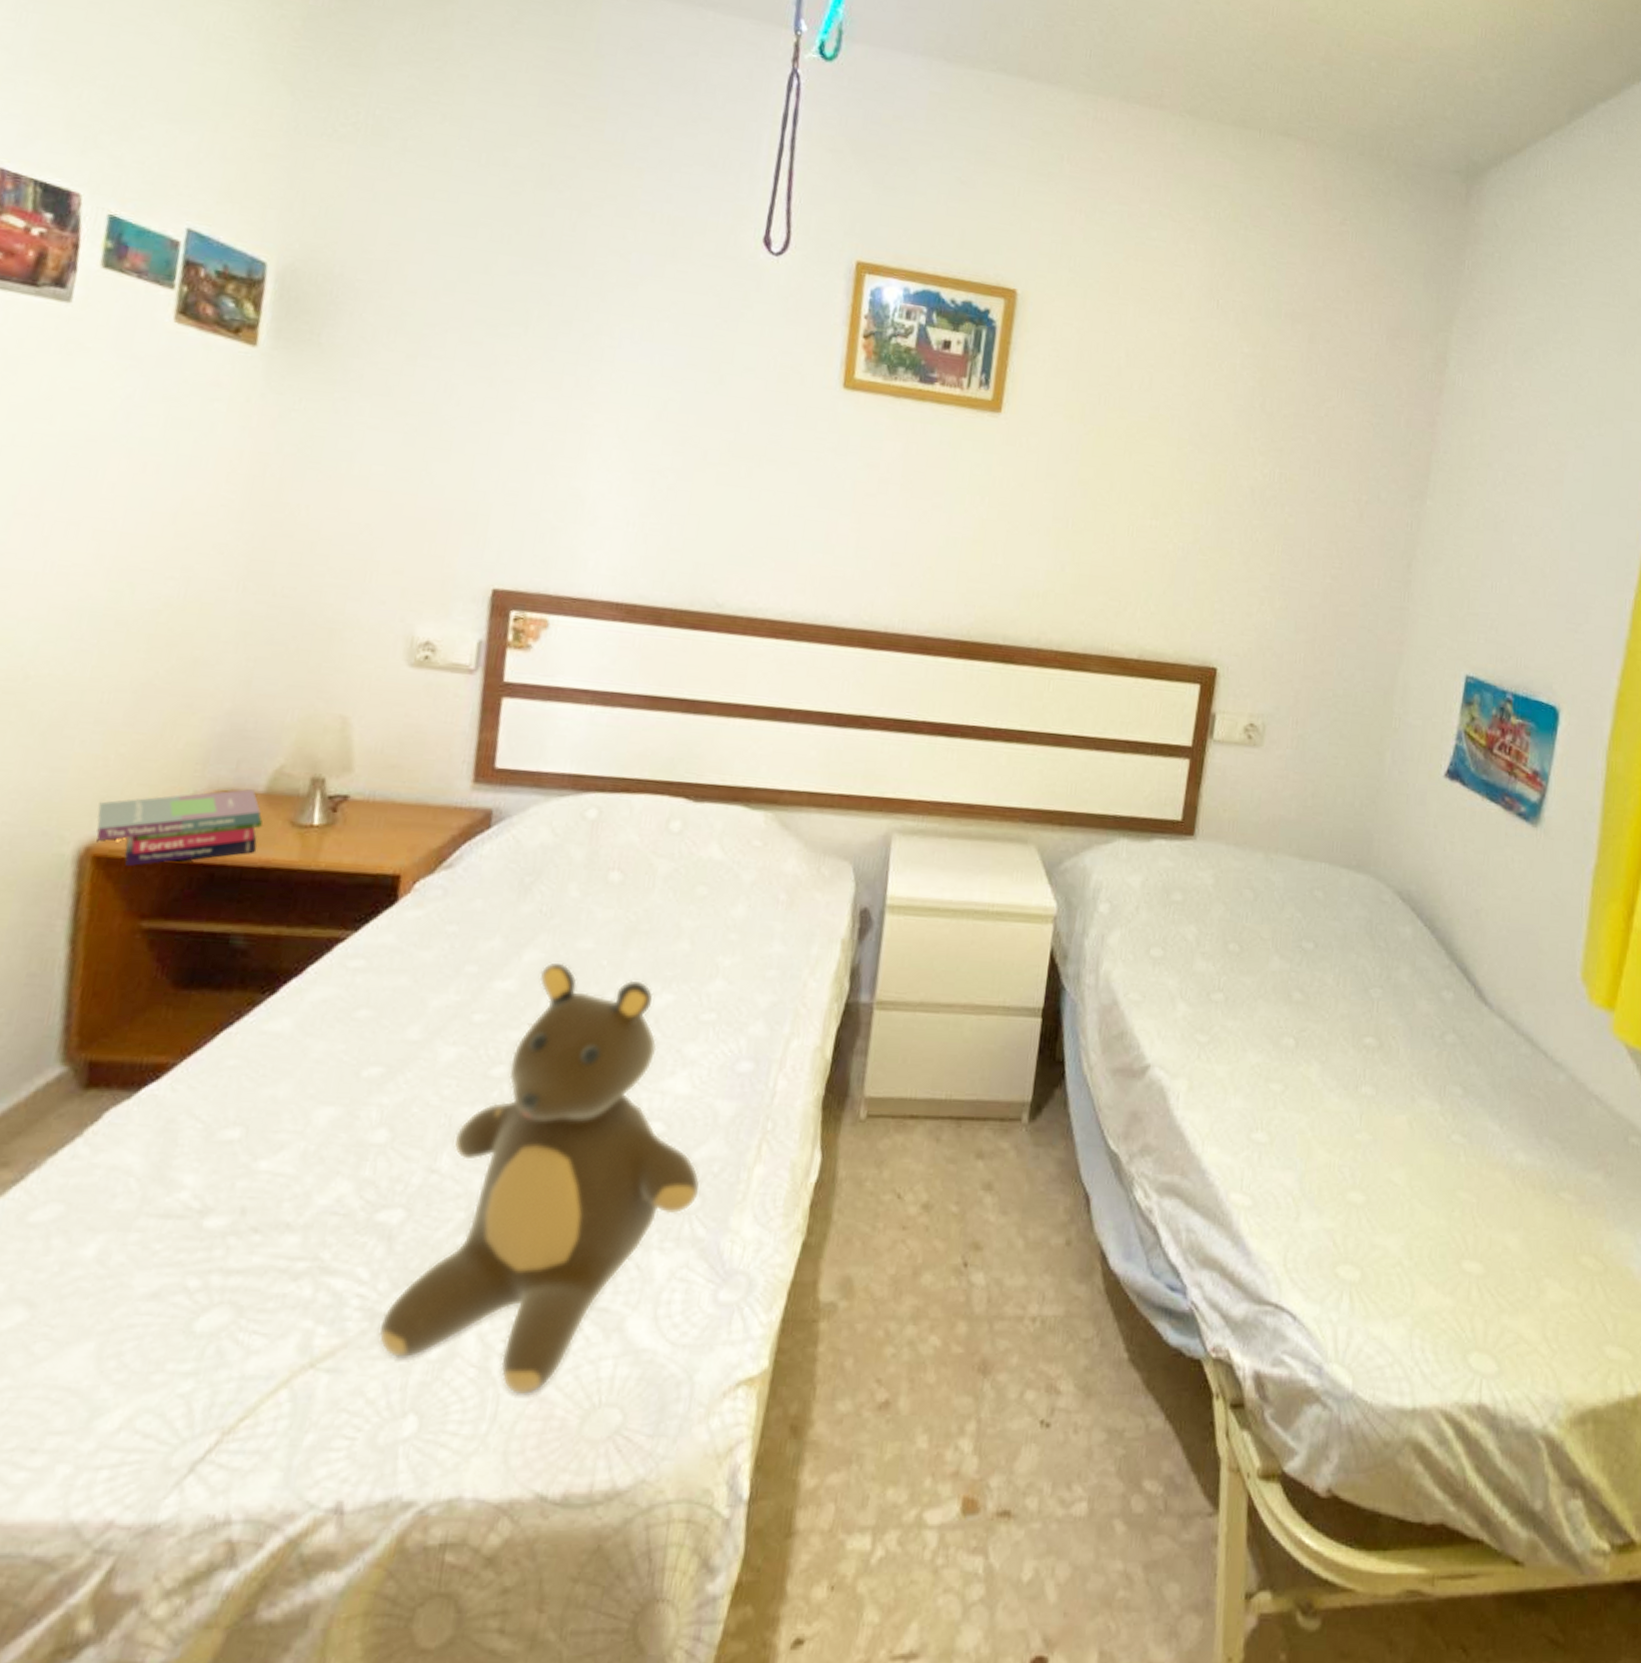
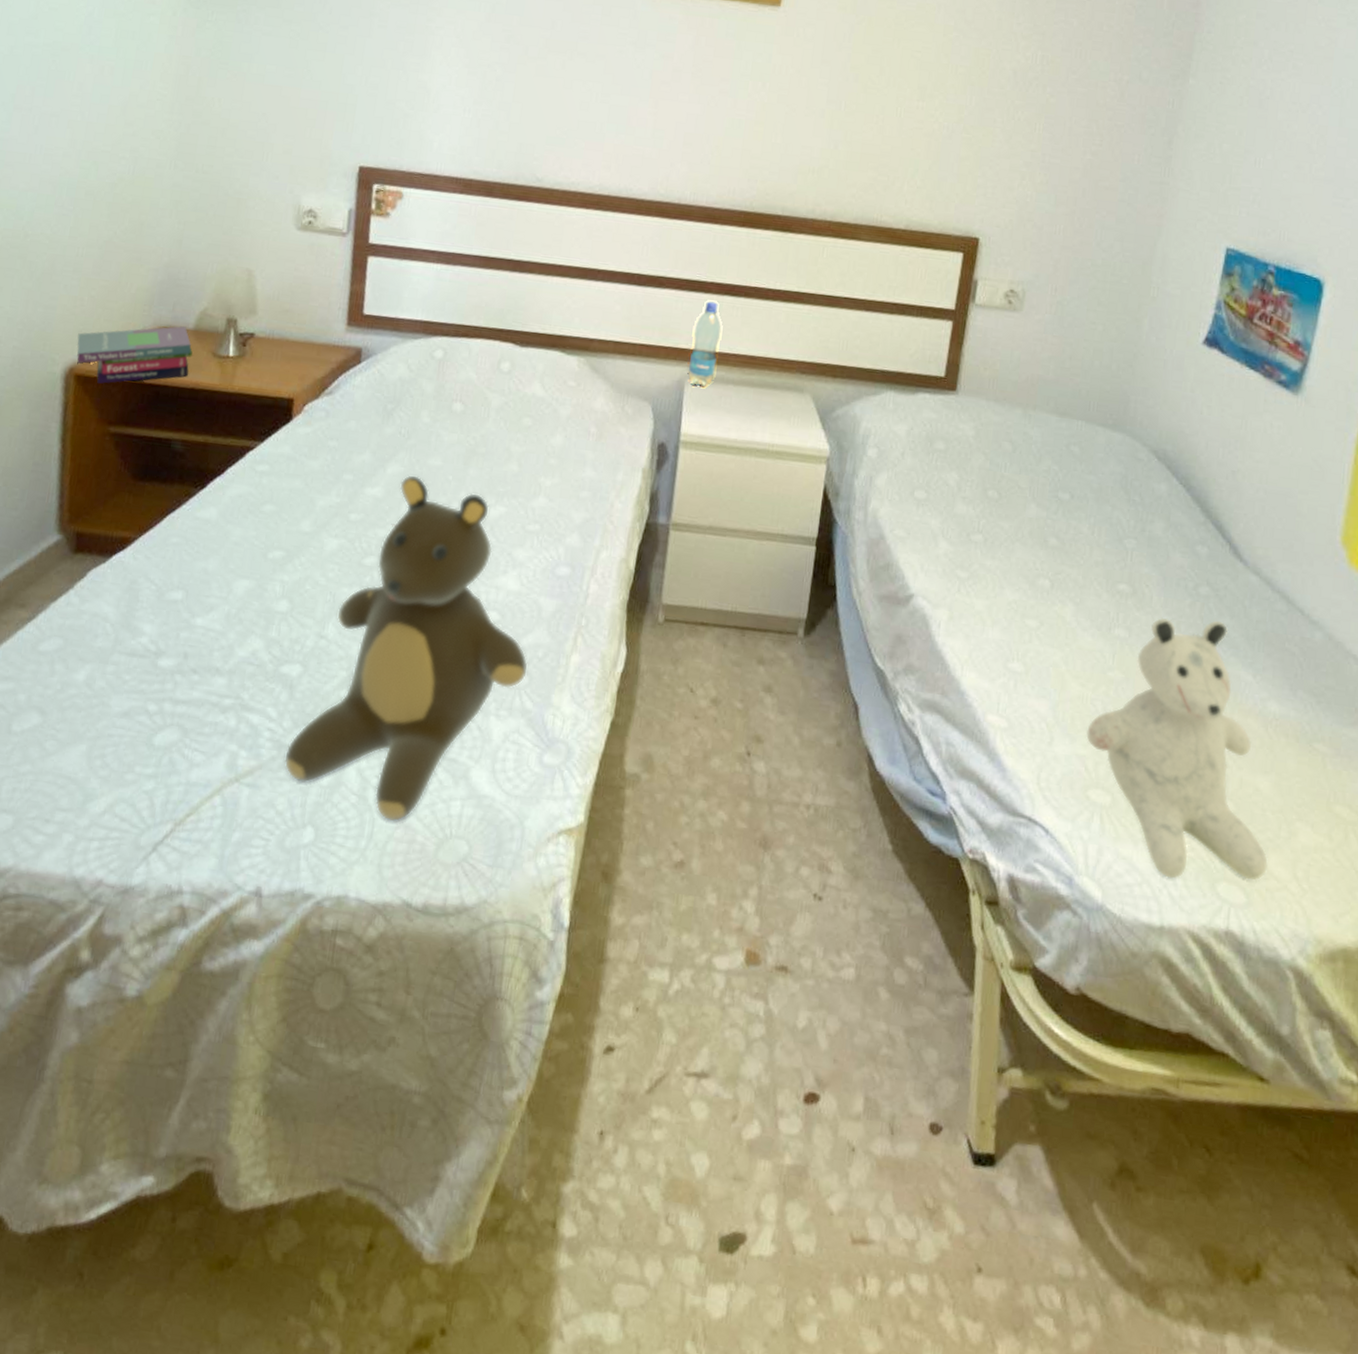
bottle: none [896,743,935,842] -> present [688,301,722,388]
stuffed animal: none [1334,1069,1518,1355] -> present [1086,617,1268,881]

